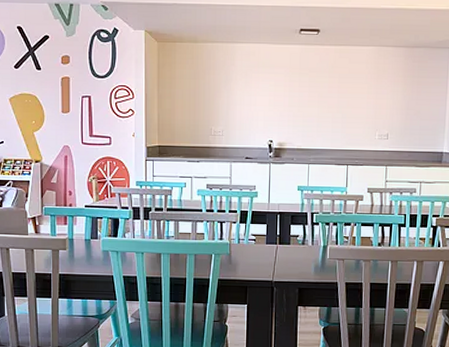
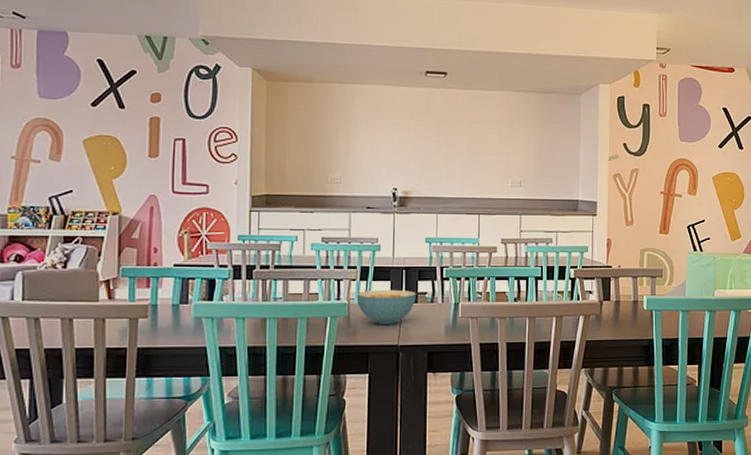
cereal bowl: none [236,231,289,262] -> present [356,289,416,324]

